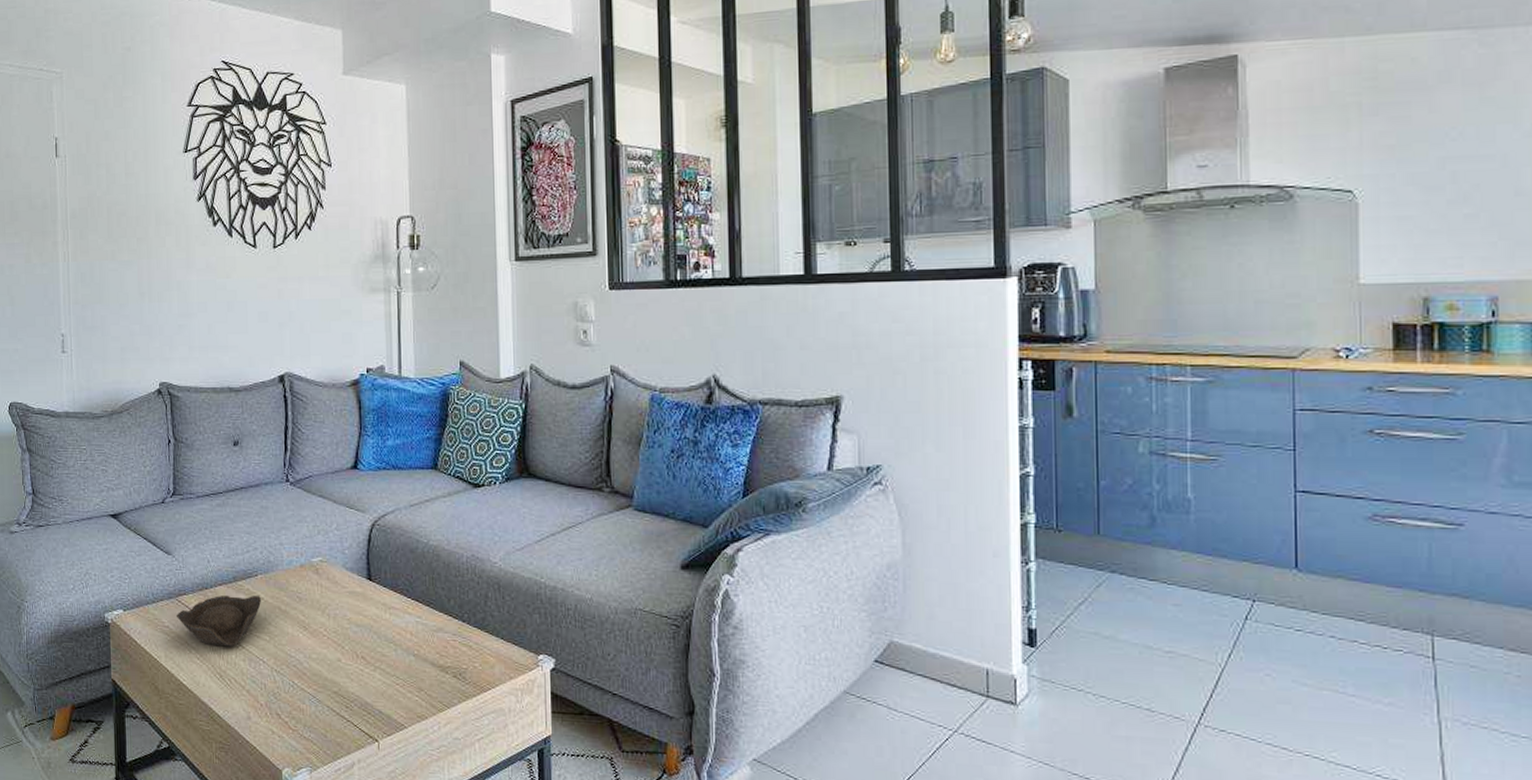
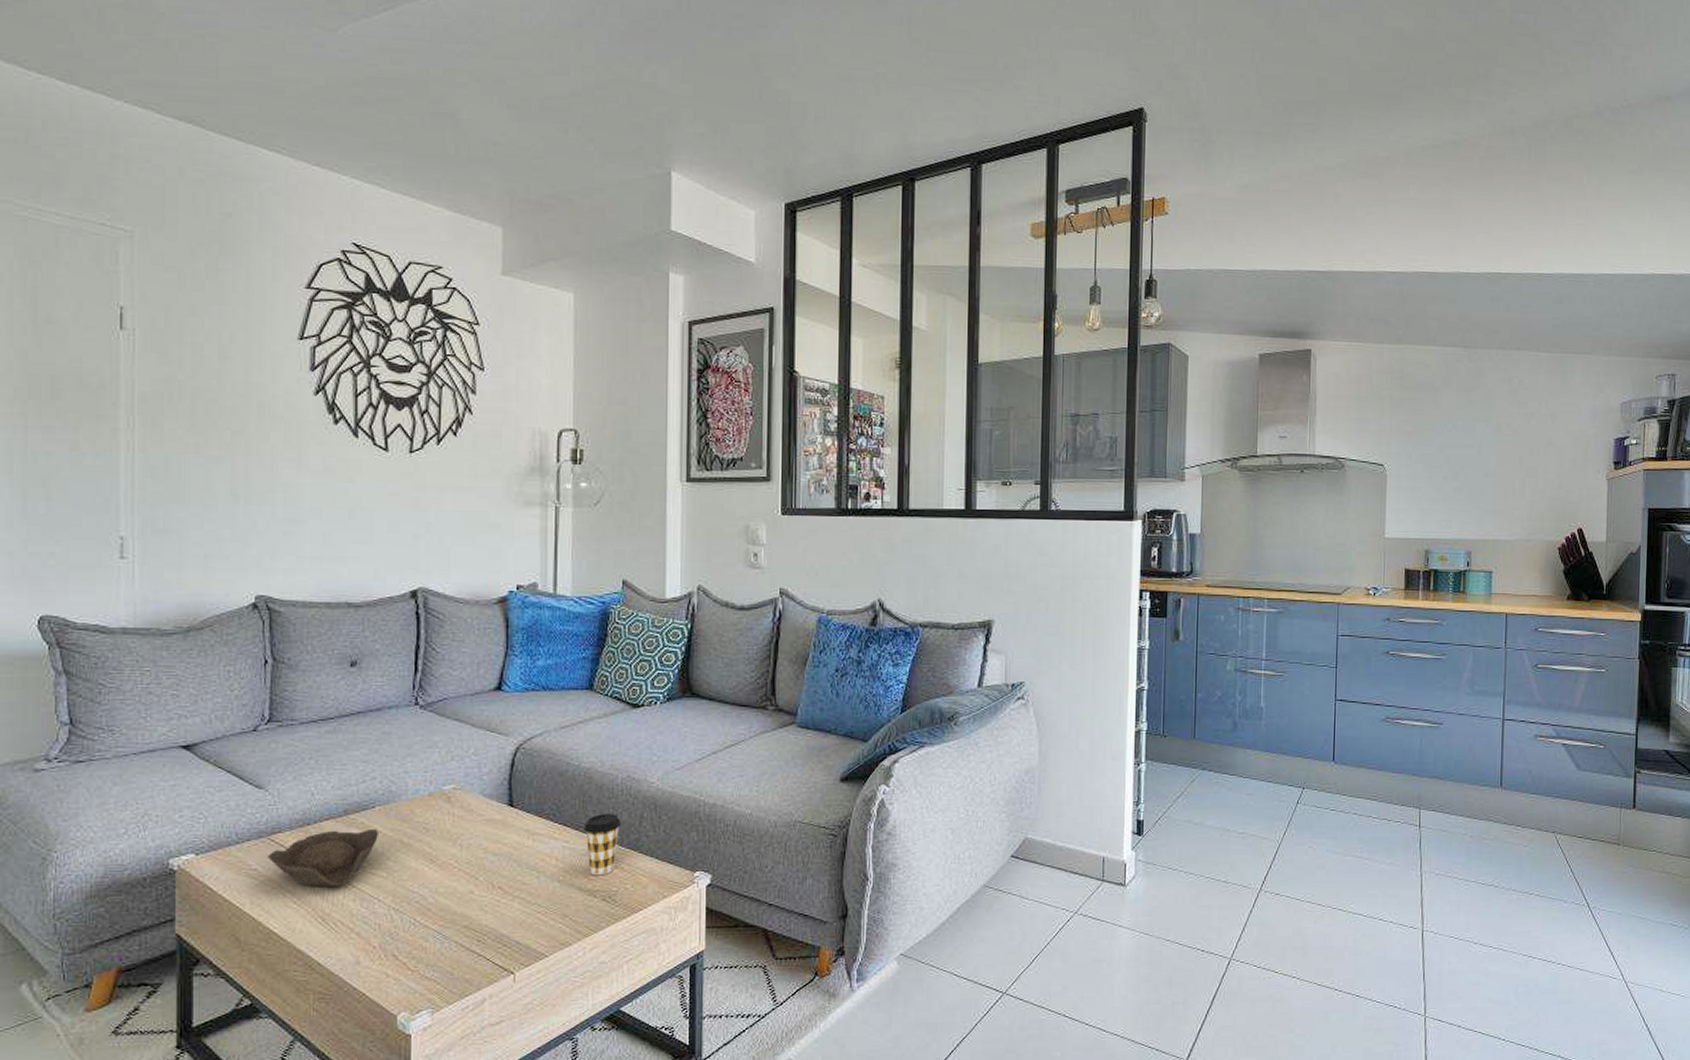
coffee cup: none [434,590,469,653] -> present [584,813,622,876]

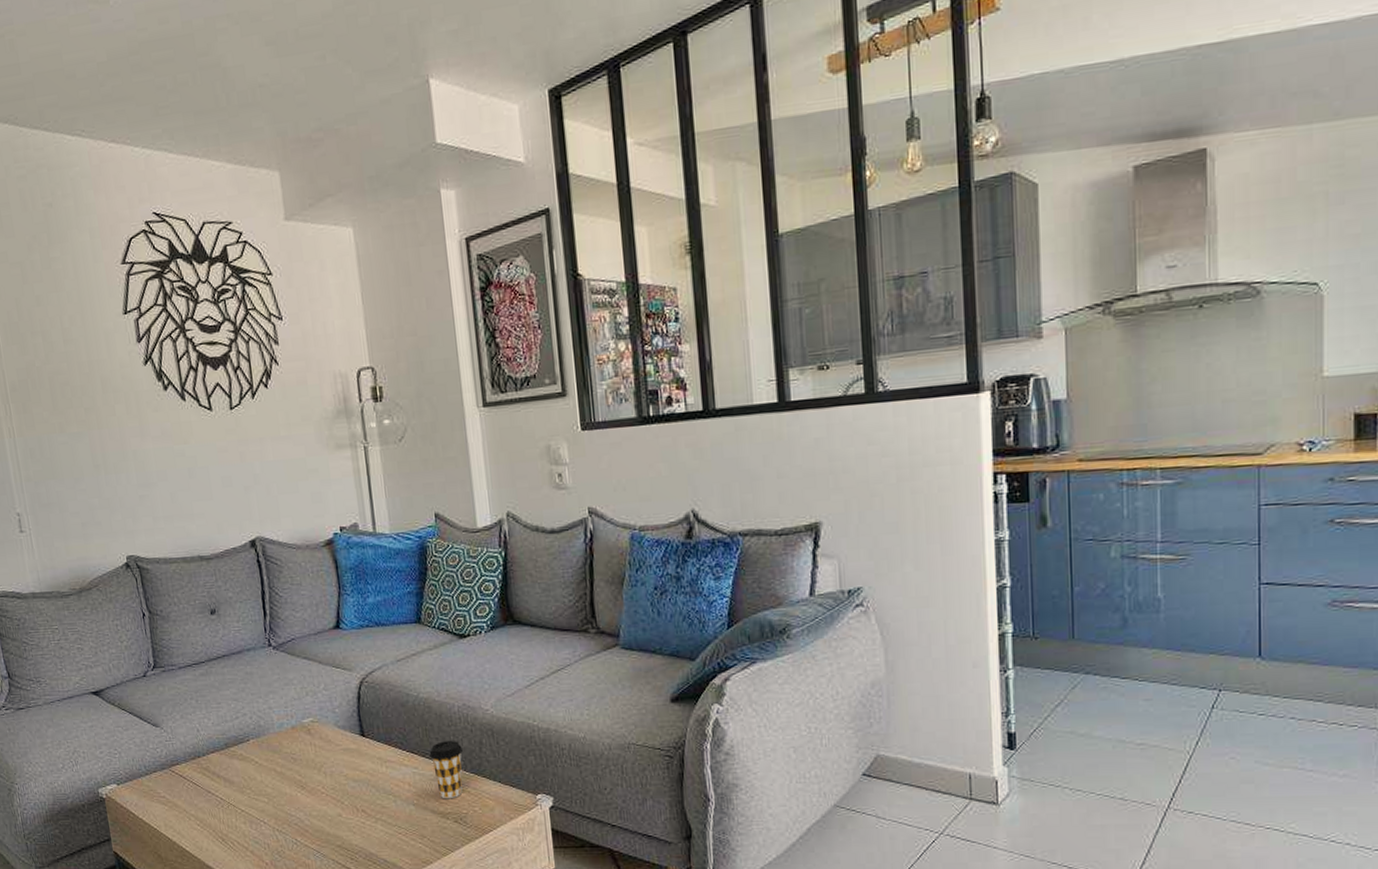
bowl: present [268,829,378,887] -> none [172,760,256,812]

